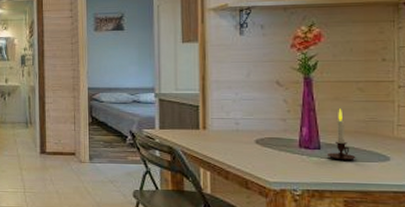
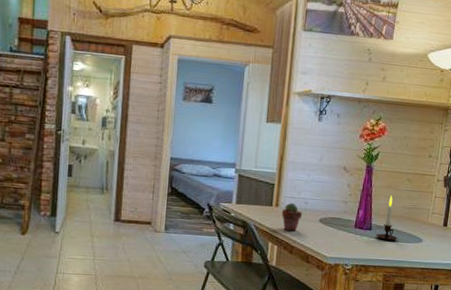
potted succulent: none [210,124,235,155] -> present [281,202,303,232]

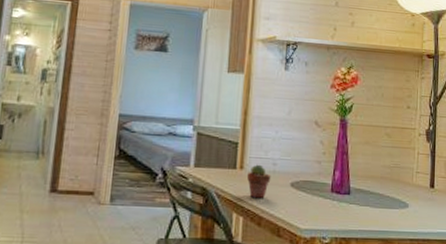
candle: present [376,195,398,241] -> none [356,153,381,207]

